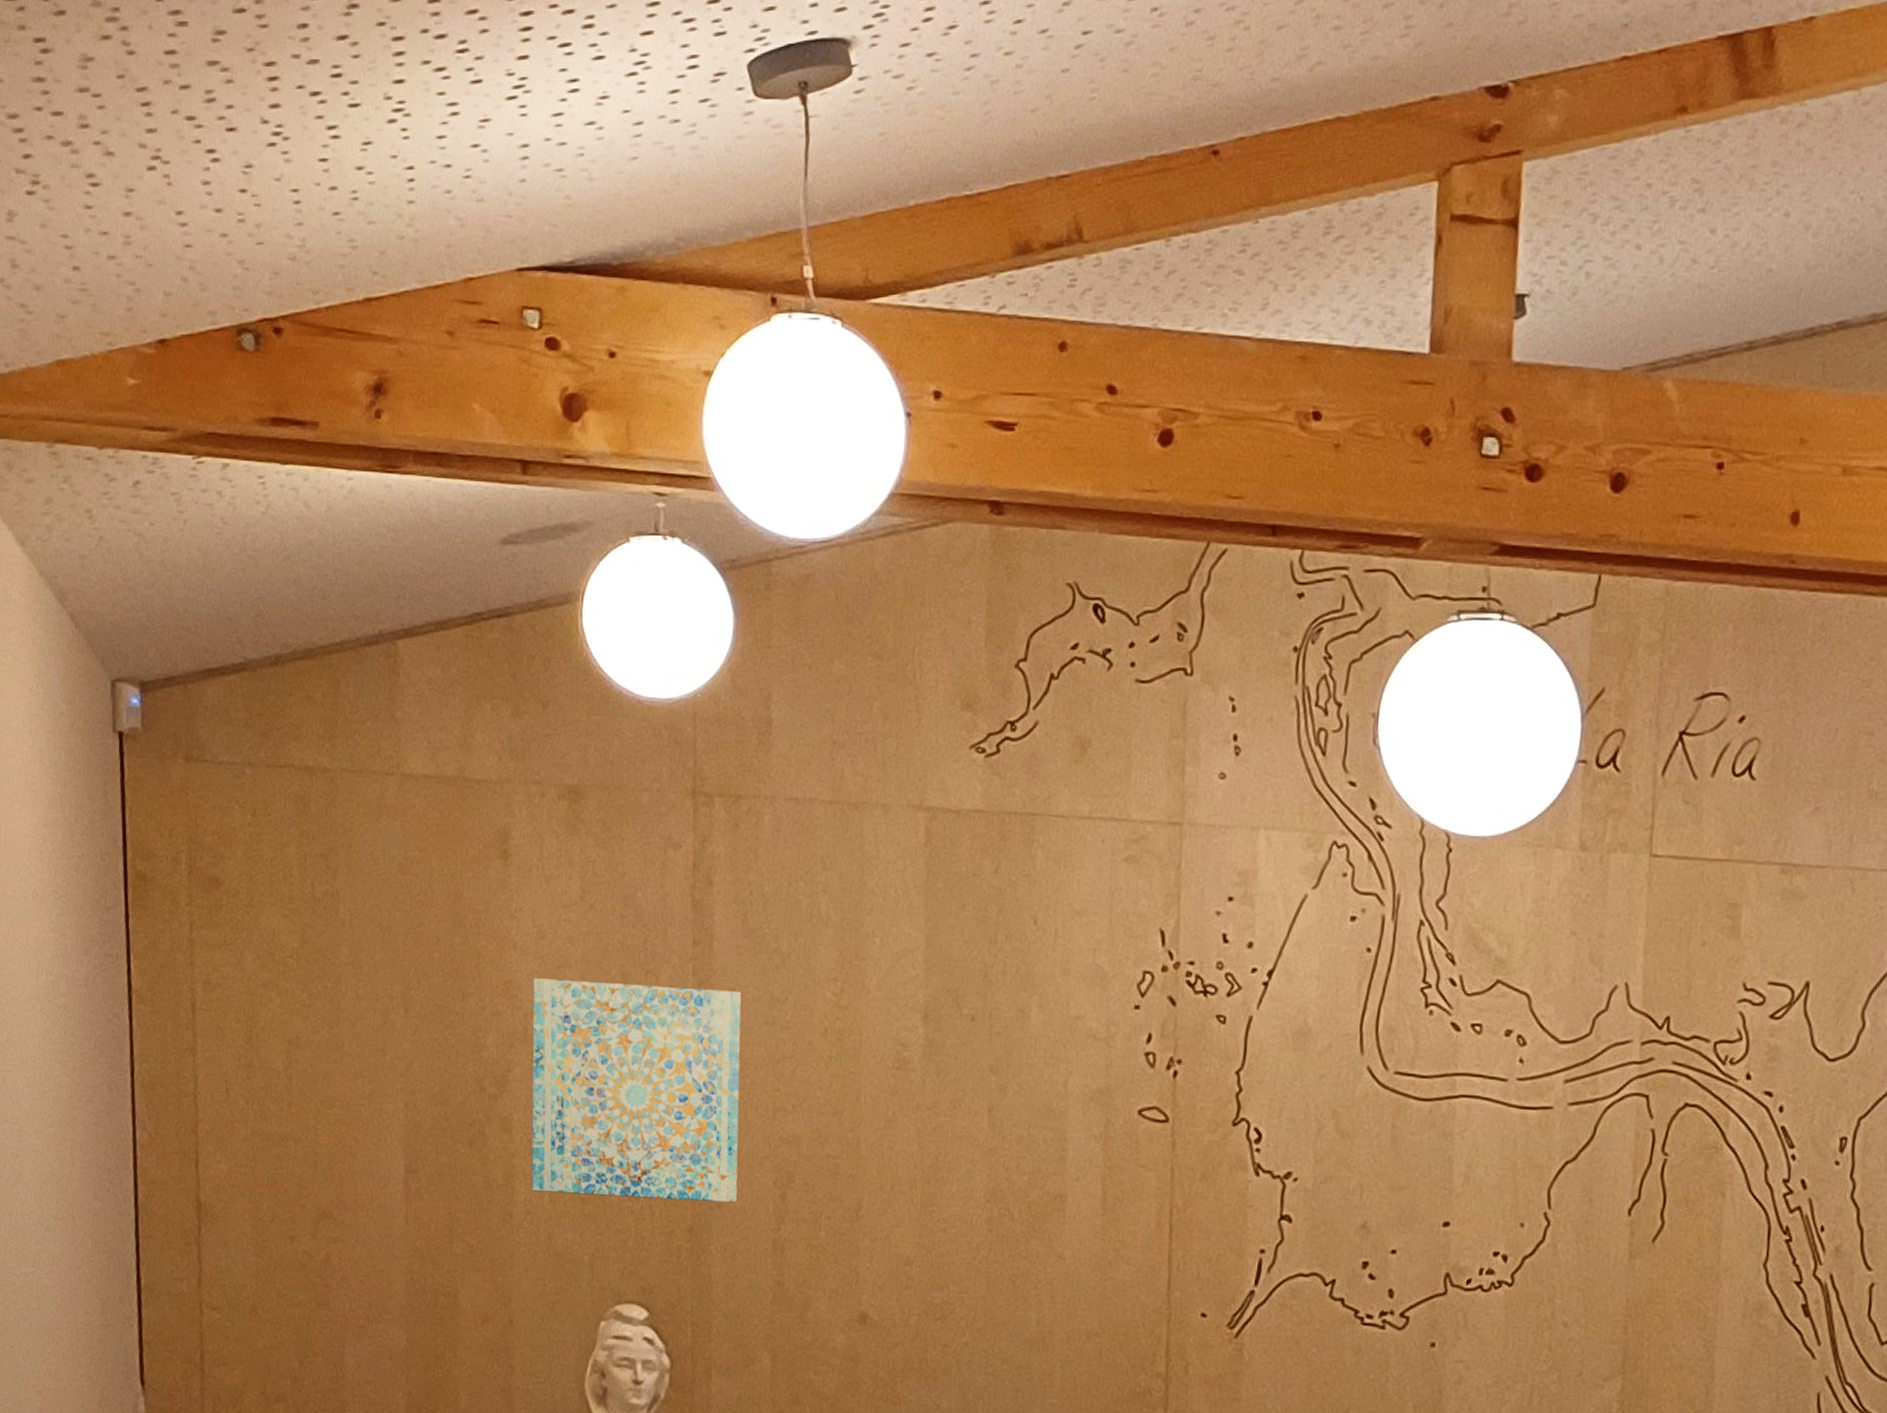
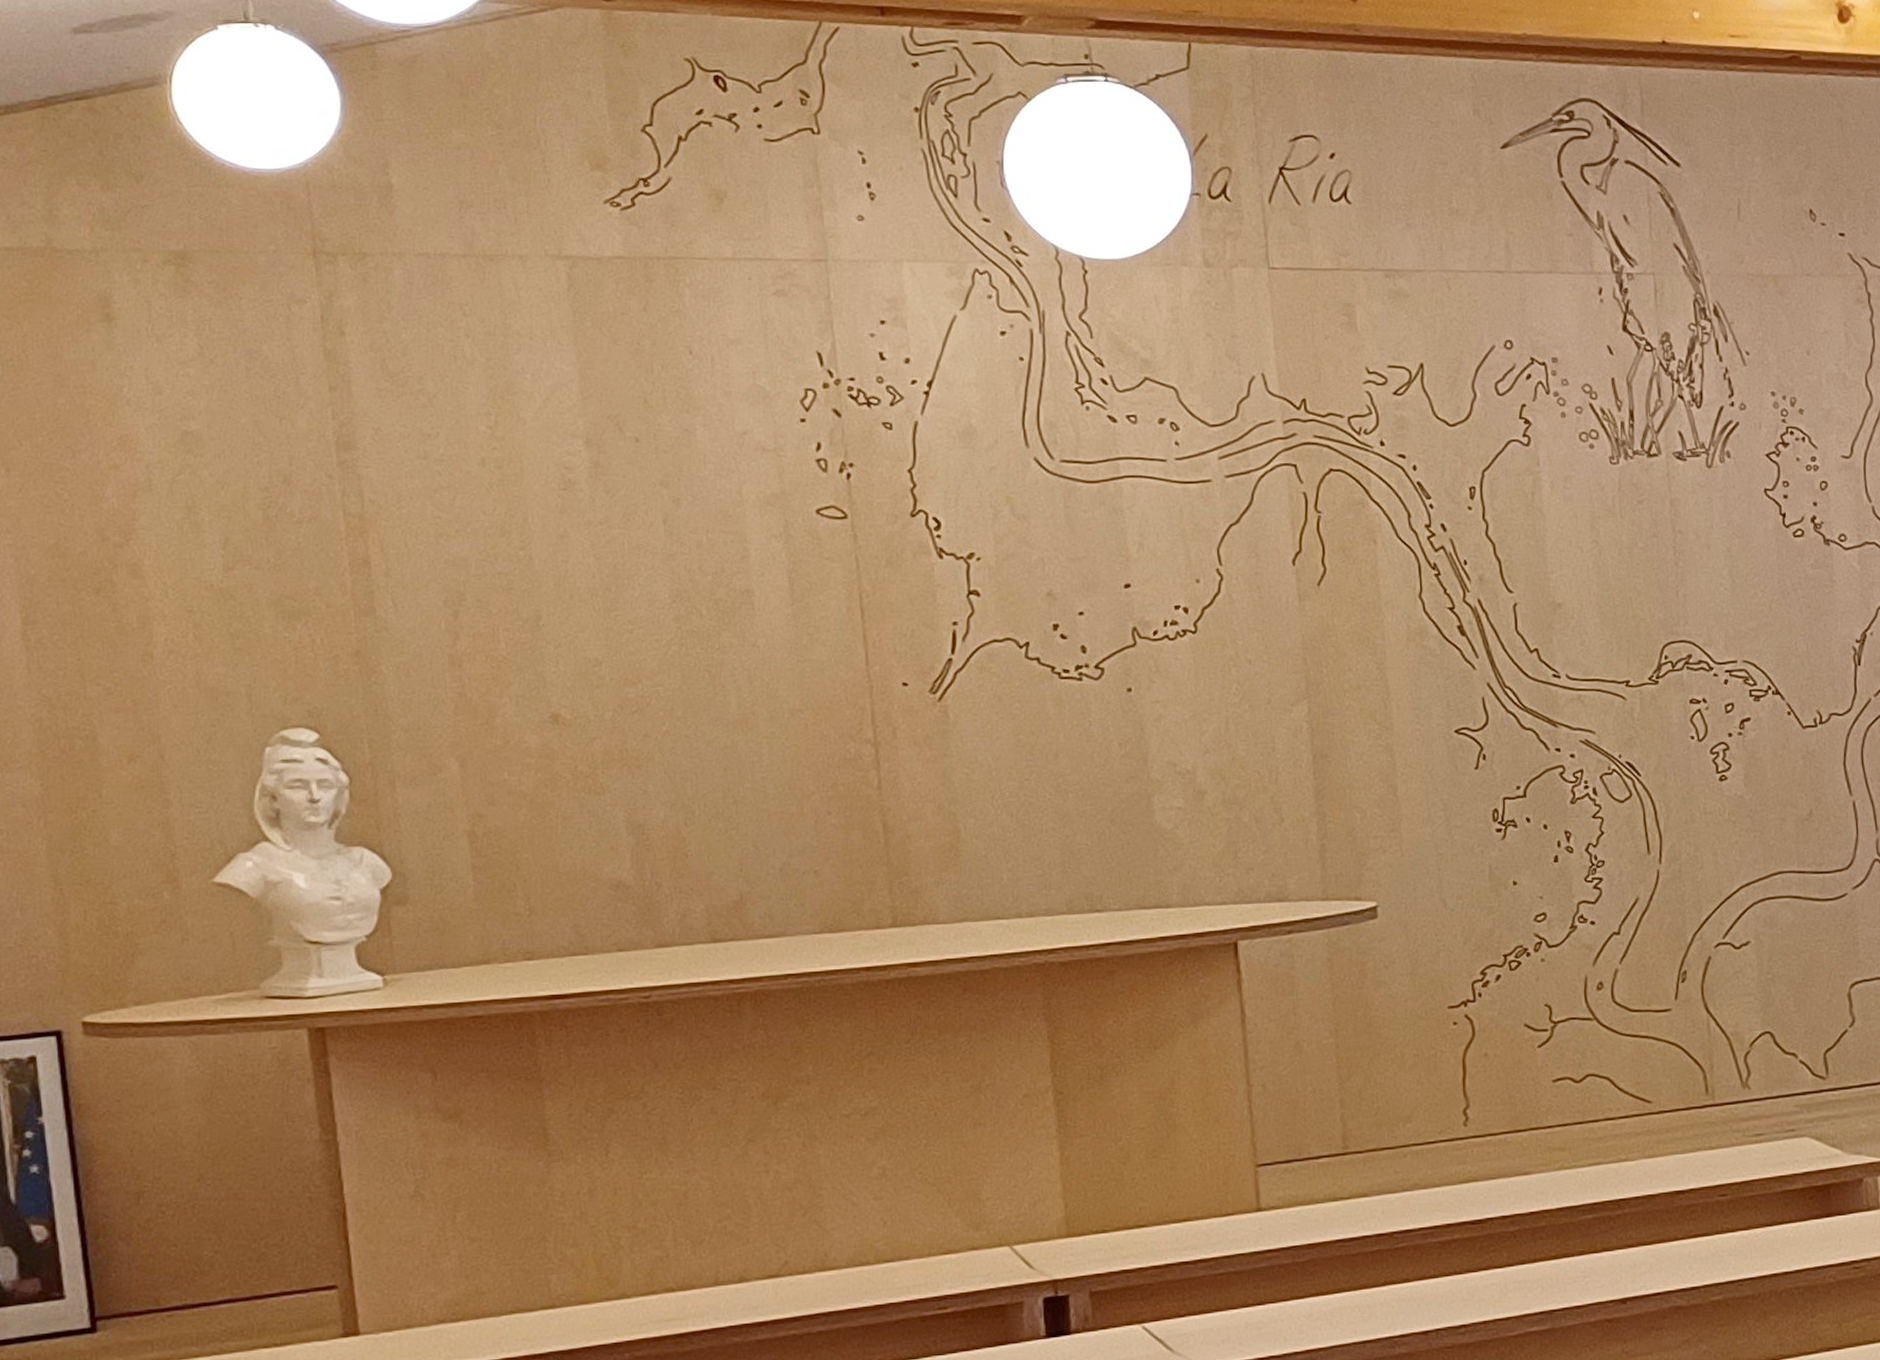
wall art: present [531,978,741,1204] -> none [153,430,404,631]

